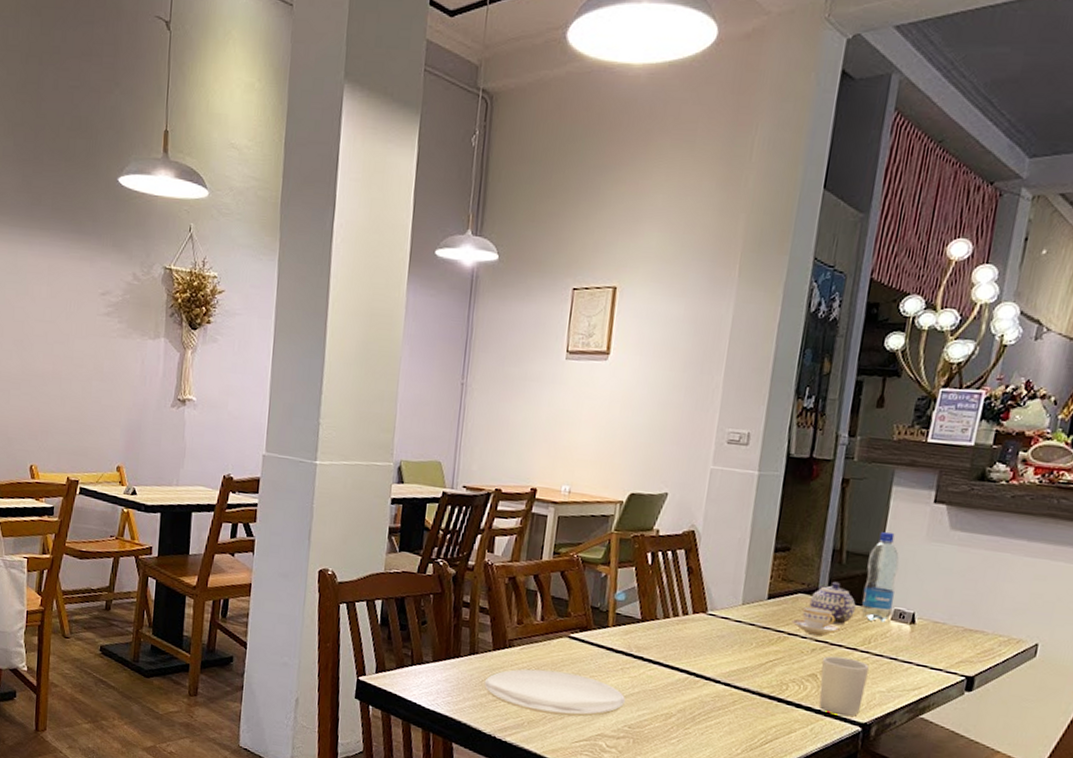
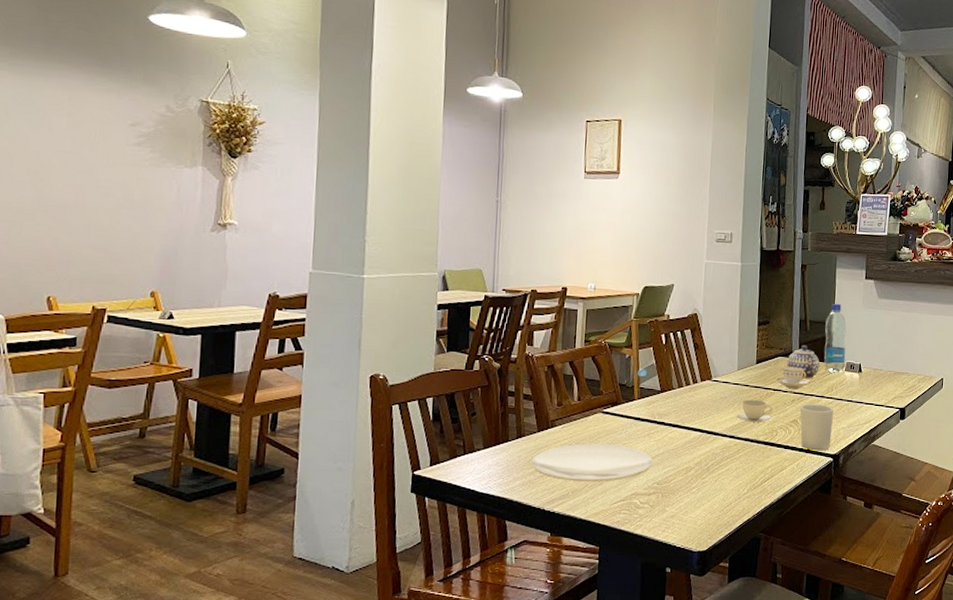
teacup: none [735,641,784,672] -> present [736,399,772,422]

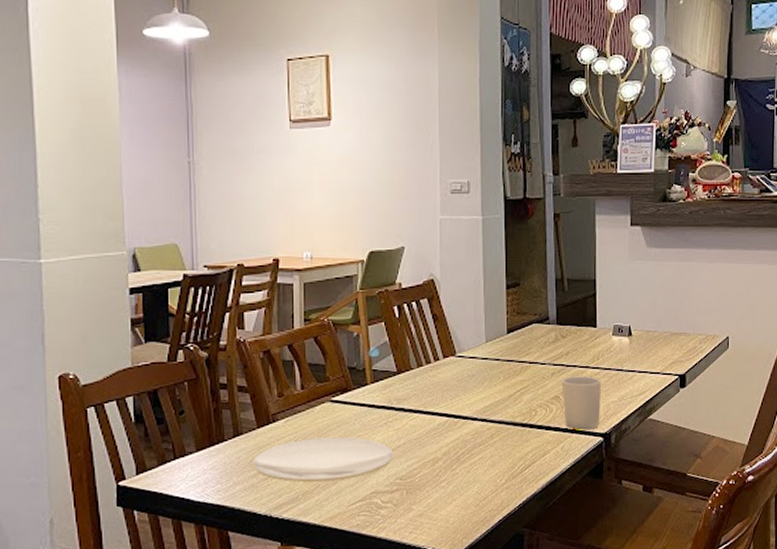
teacup: present [736,399,772,422] -> none [487,375,529,402]
teacup: present [775,366,811,389] -> none [531,334,572,360]
teapot: present [786,345,820,379] -> none [543,308,582,348]
bottle: present [823,304,847,373] -> none [586,258,612,339]

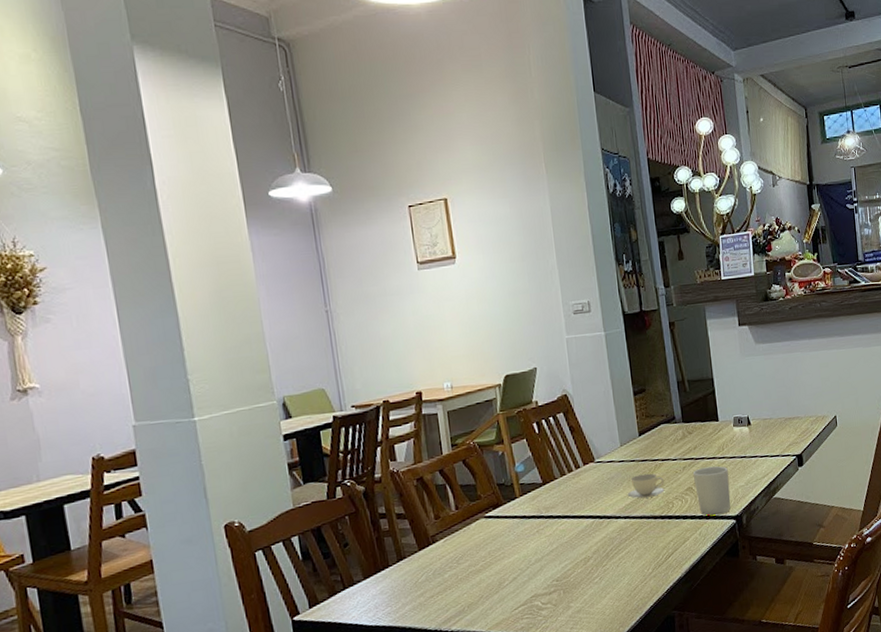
plate: present [252,437,393,482] -> none [418,547,548,597]
teacup: none [487,375,529,402] -> present [627,473,665,499]

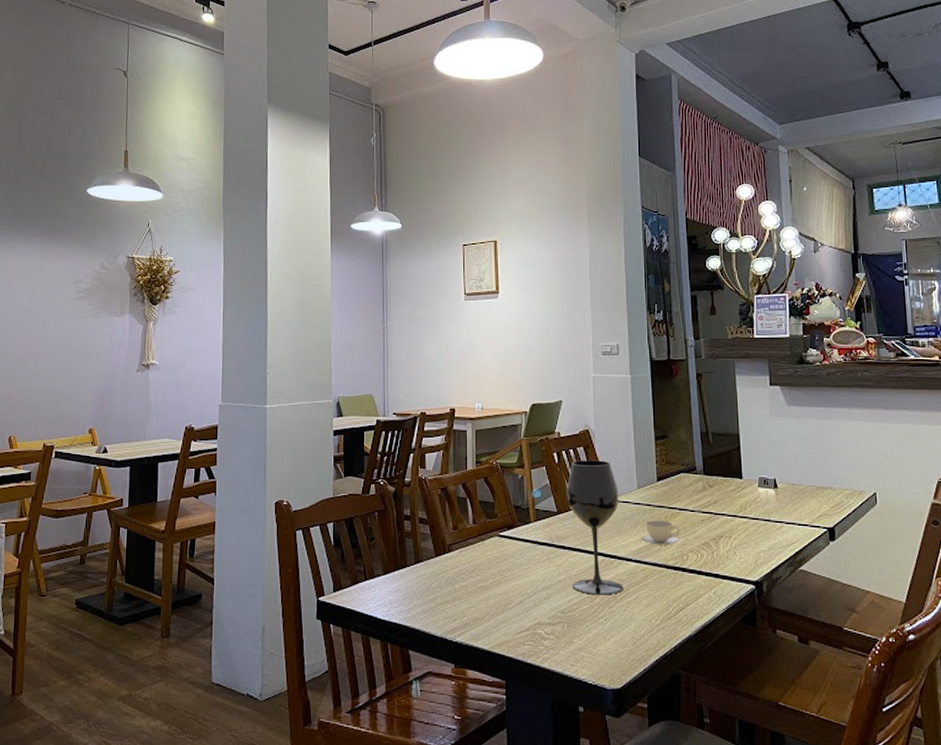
wineglass: none [550,423,615,558] -> present [567,460,624,595]
mug: present [692,466,732,516] -> none [711,524,751,577]

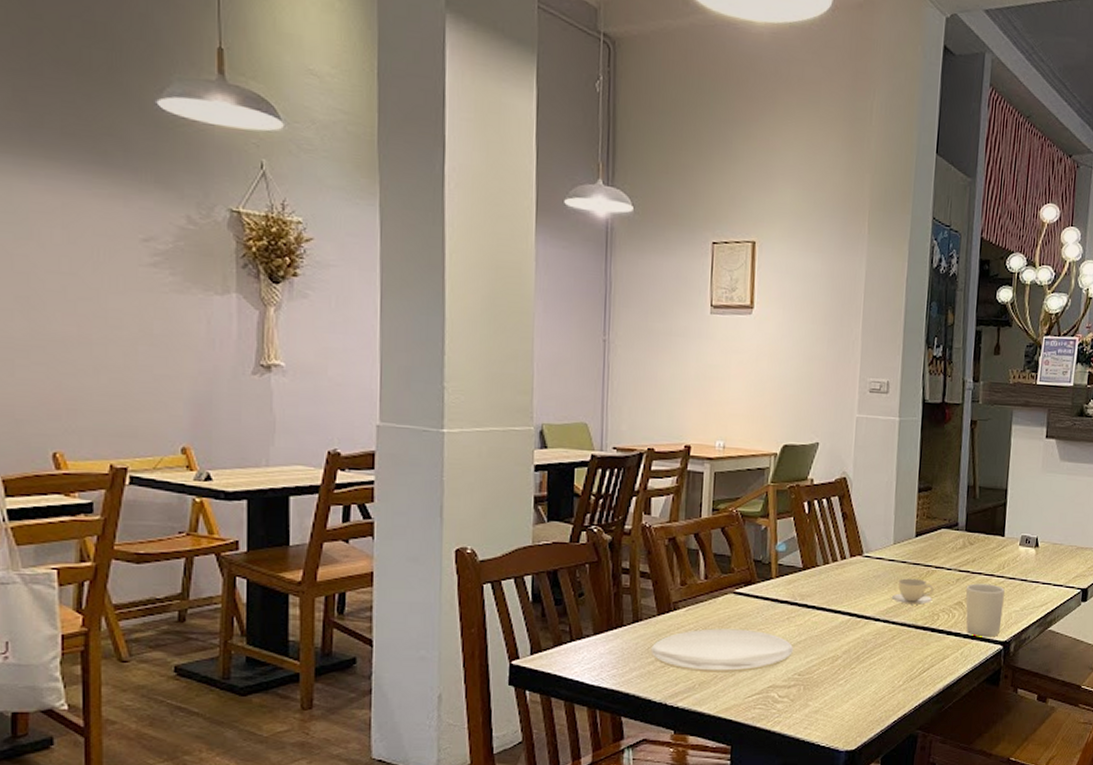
plate: none [431,568,555,610] -> present [650,628,793,673]
wineglass: present [567,460,624,595] -> none [813,511,873,656]
mug: none [711,524,751,577] -> present [965,583,1005,638]

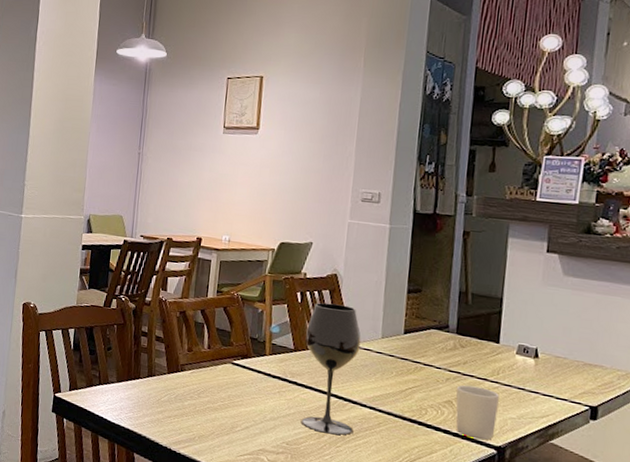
plate: present [650,628,793,673] -> none [160,390,283,434]
wineglass: none [813,511,873,656] -> present [301,302,361,435]
teacup: present [891,578,934,605] -> none [378,370,422,398]

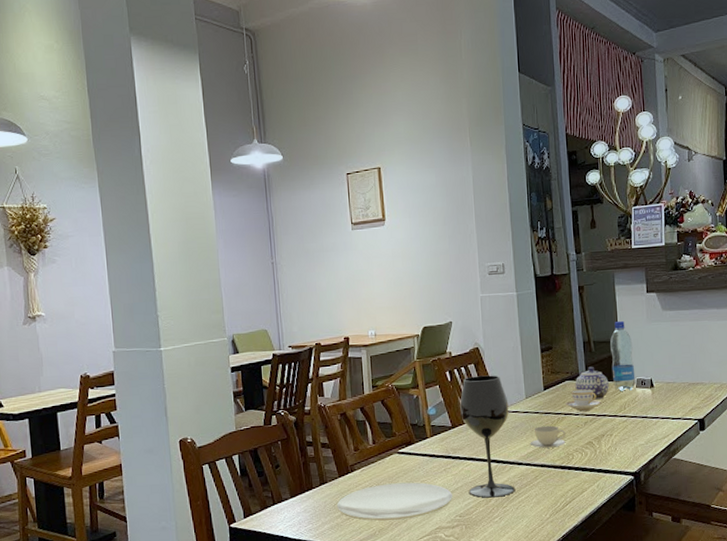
plate: none [160,390,283,434] -> present [336,482,452,521]
teacup: none [378,370,422,398] -> present [529,425,566,448]
teacup: none [426,340,471,367] -> present [565,389,602,411]
teapot: none [441,319,483,358] -> present [575,366,609,400]
mug: present [455,385,499,440] -> none [593,423,630,471]
bottle: none [488,277,520,356] -> present [610,321,636,391]

